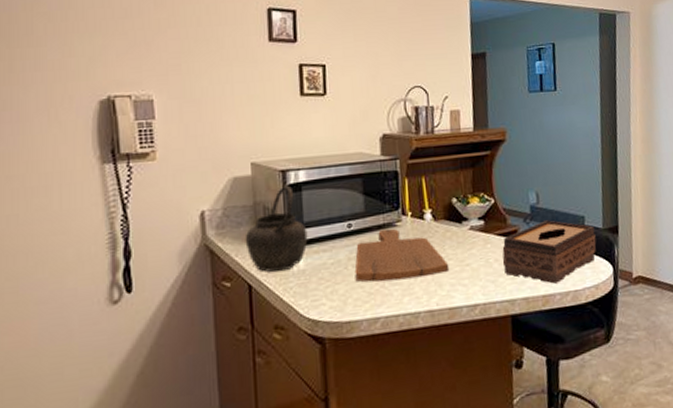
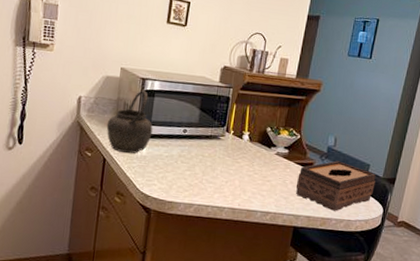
cutting board: present [354,228,450,282] -> none [181,139,254,183]

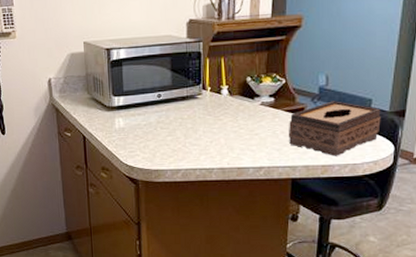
kettle: present [106,90,153,154] -> none [80,61,127,128]

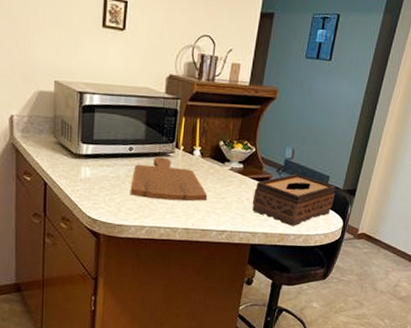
cutting board: none [162,100,241,142] -> present [130,157,208,201]

